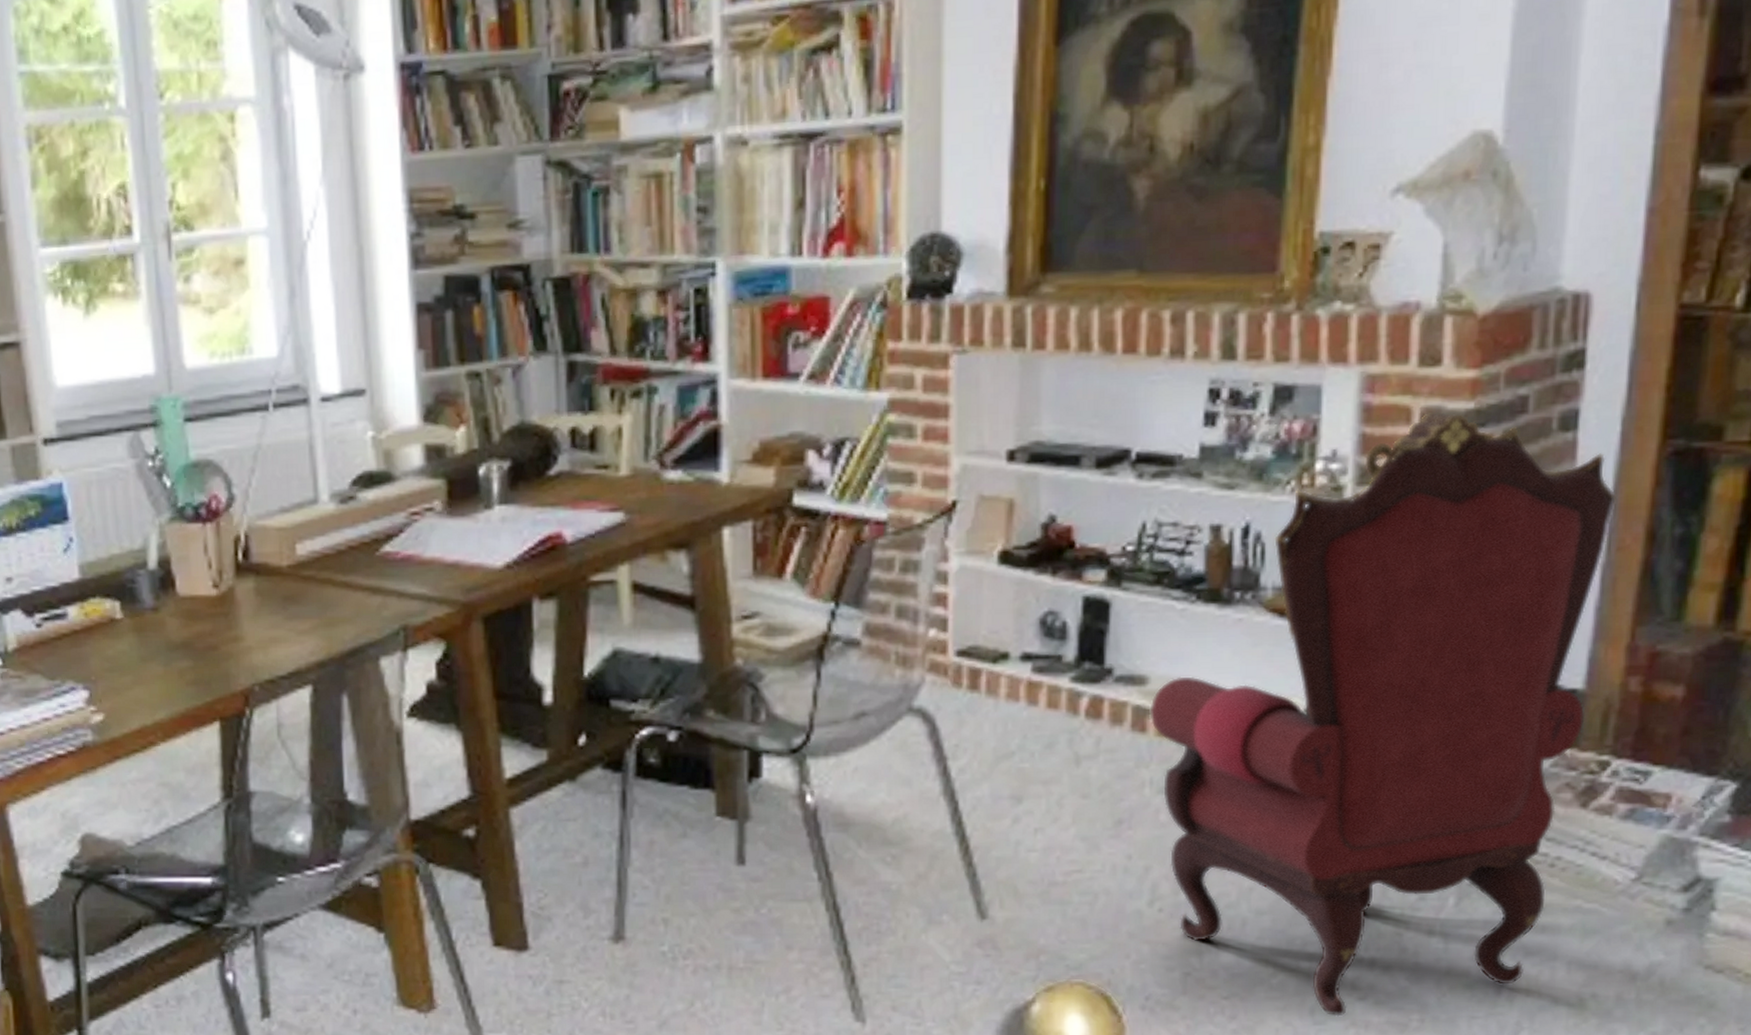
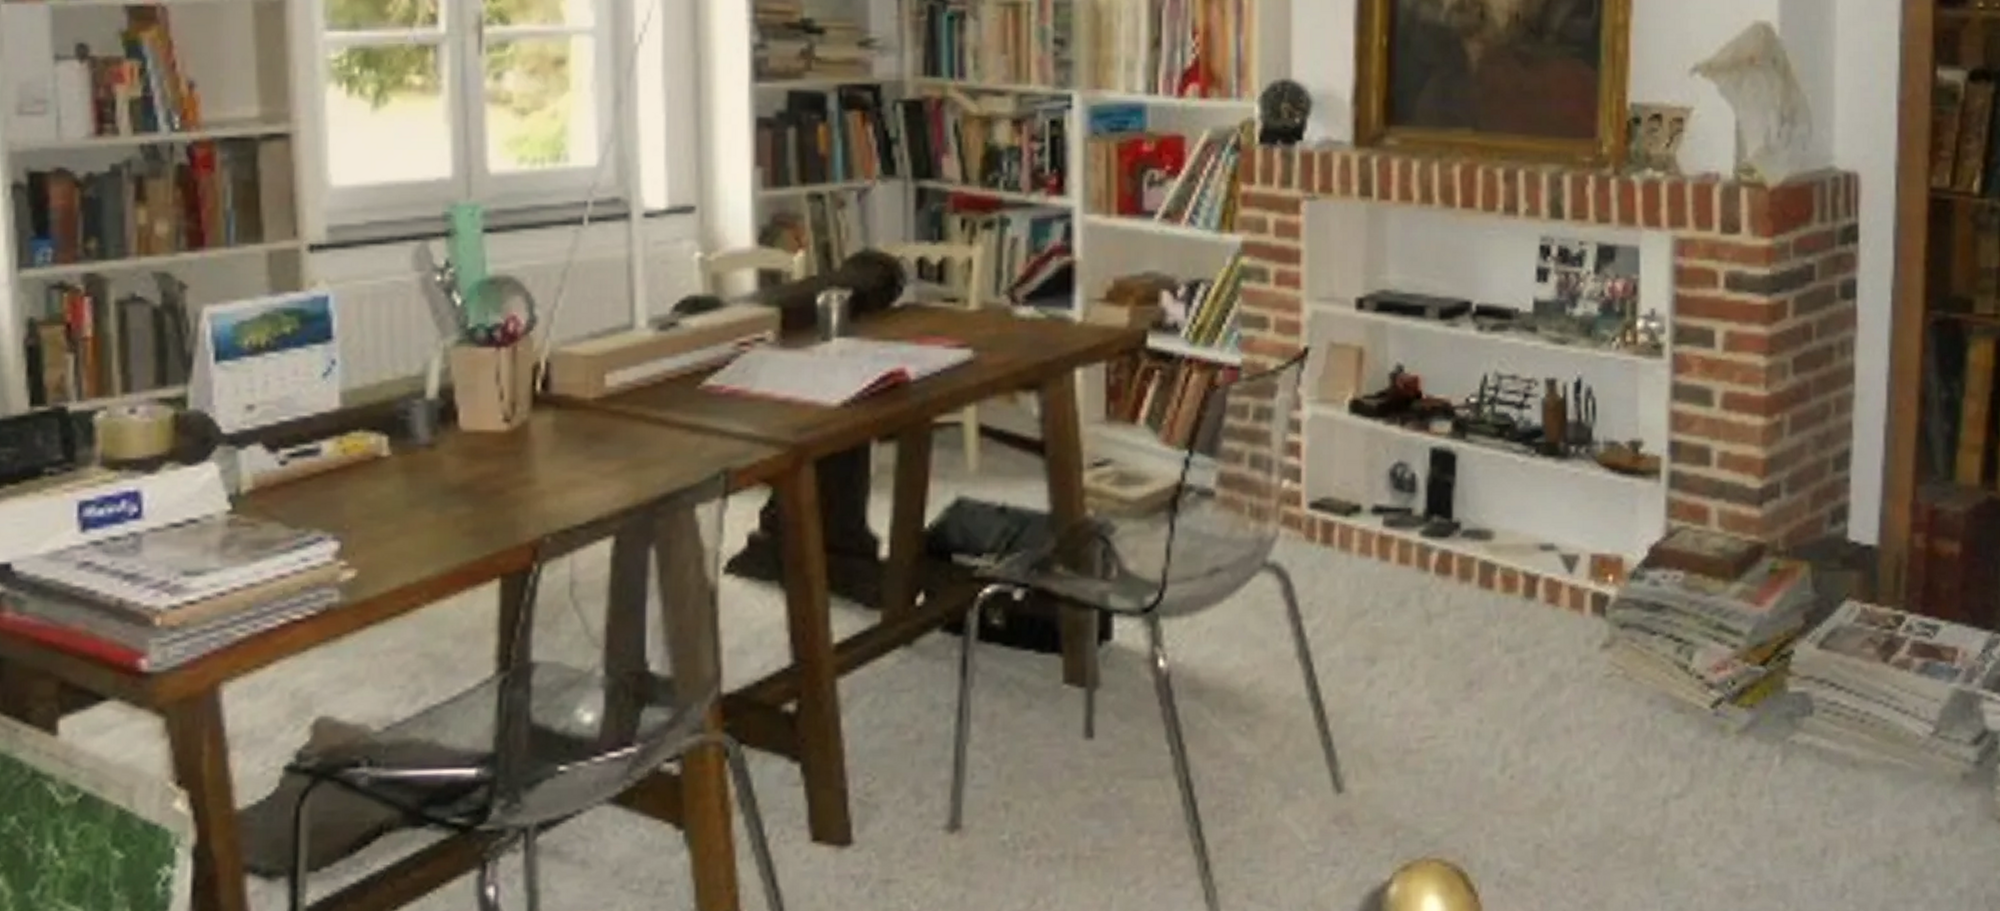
armchair: present [1149,412,1618,1017] -> none [1496,277,1893,886]

